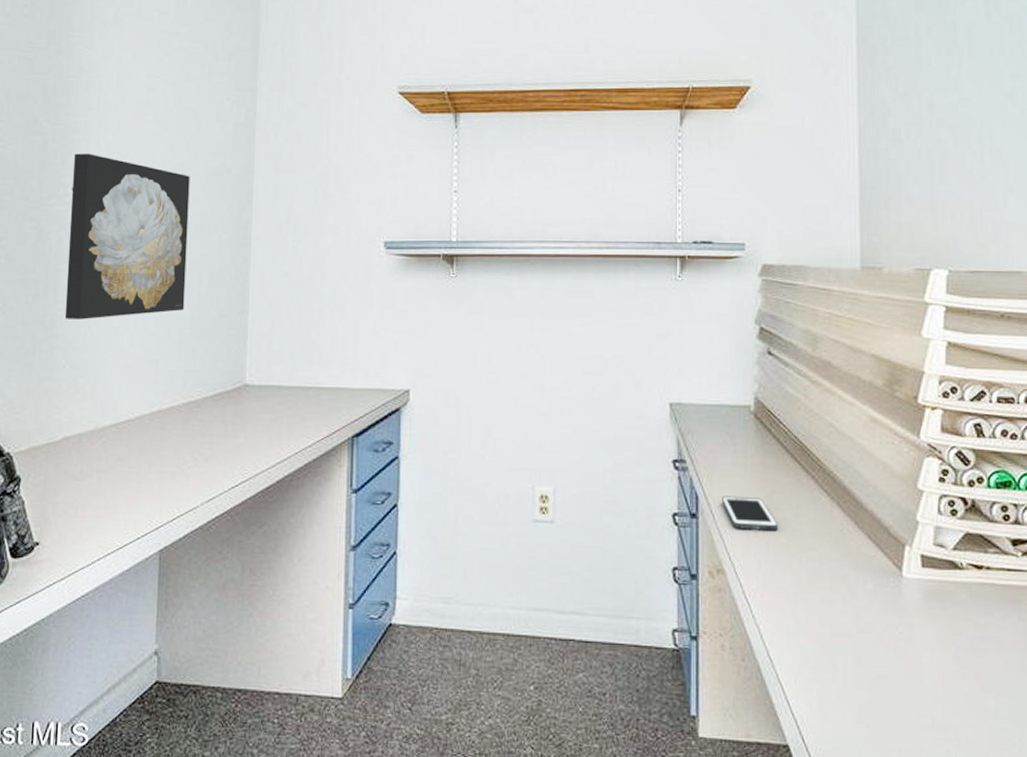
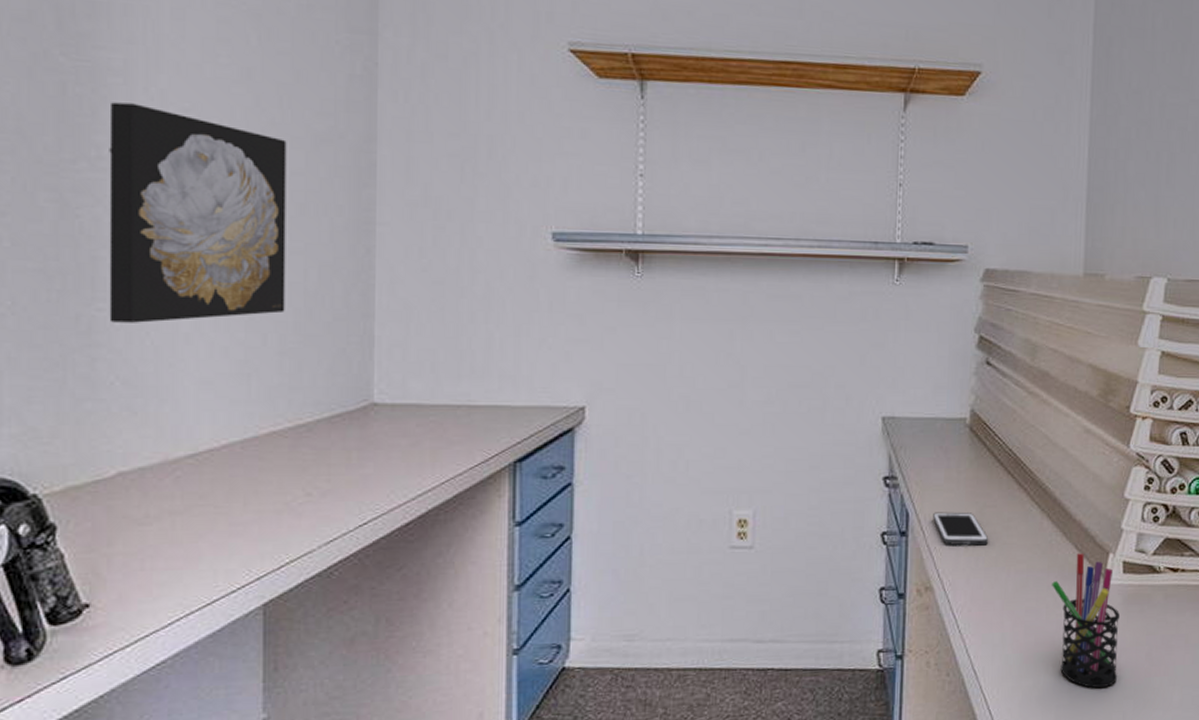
pen holder: none [846,544,922,688] -> present [1052,553,1120,689]

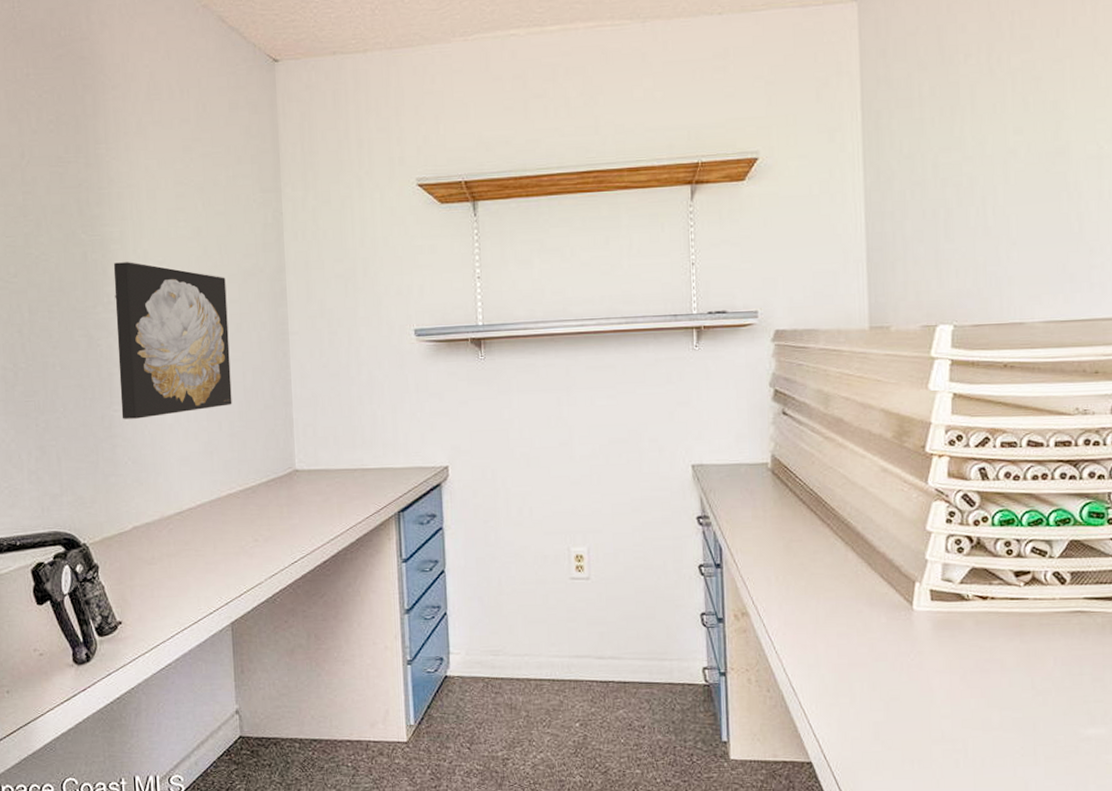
cell phone: present [933,512,989,546] -> none [744,546,798,576]
pen holder: present [1052,553,1120,689] -> none [861,582,933,708]

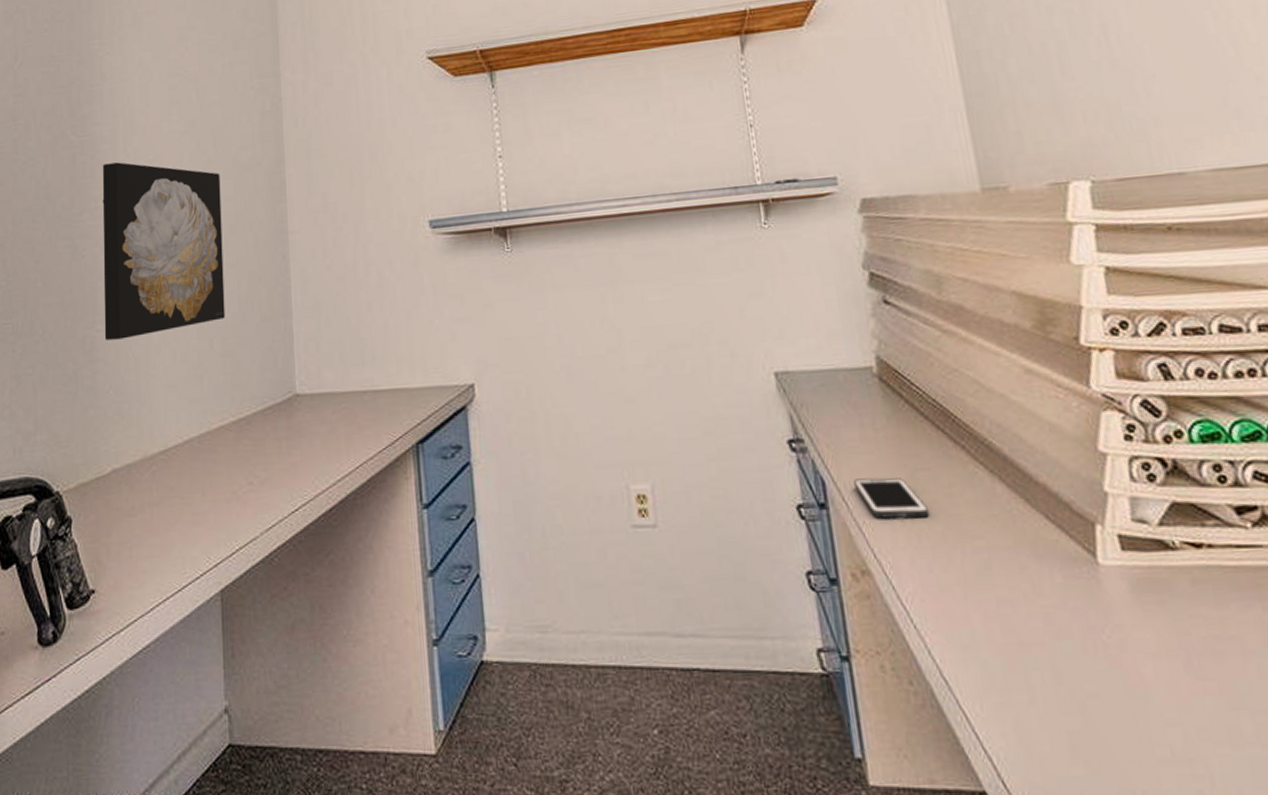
cell phone: none [744,546,798,576] -> present [854,477,930,519]

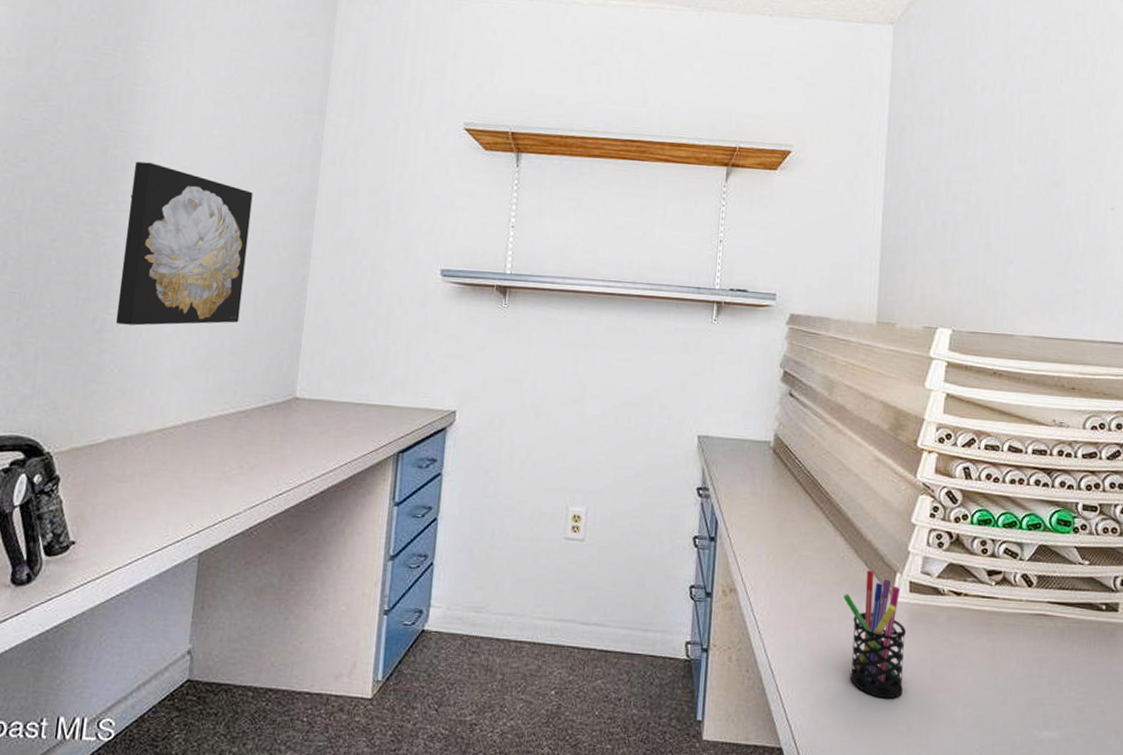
cell phone: present [854,477,930,519] -> none [739,522,788,556]
pen holder: none [1024,525,1149,710] -> present [843,570,906,699]

